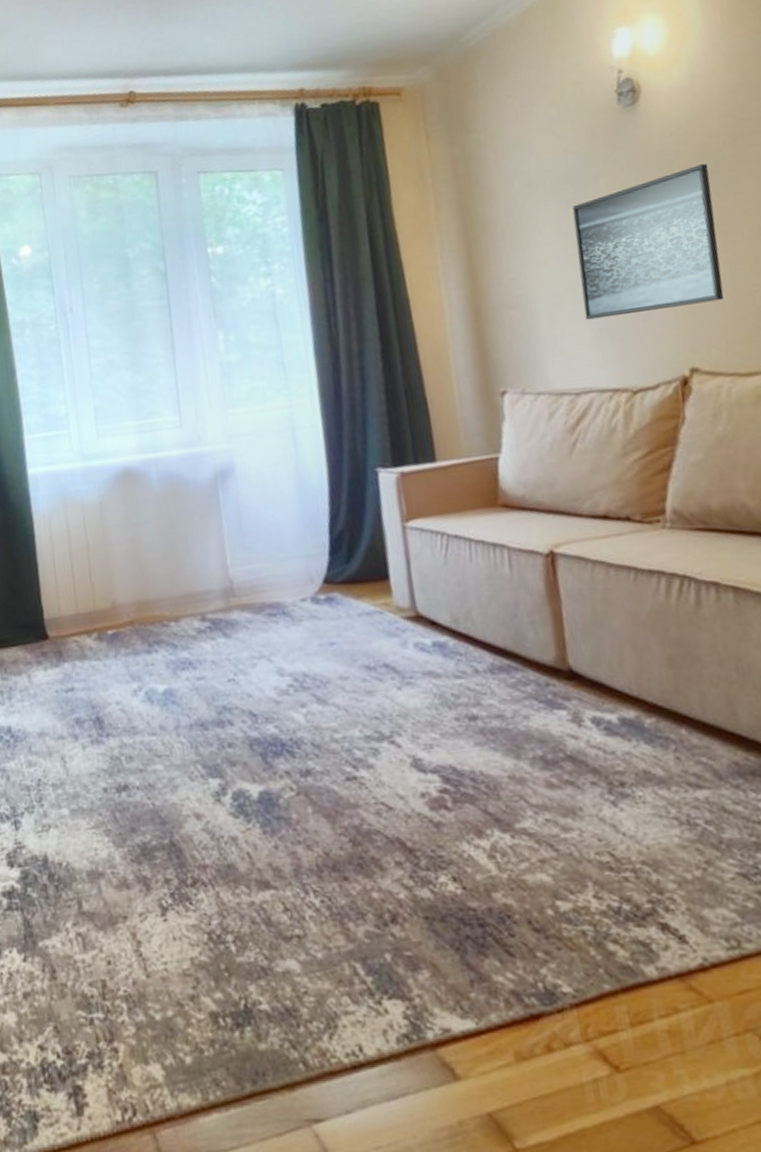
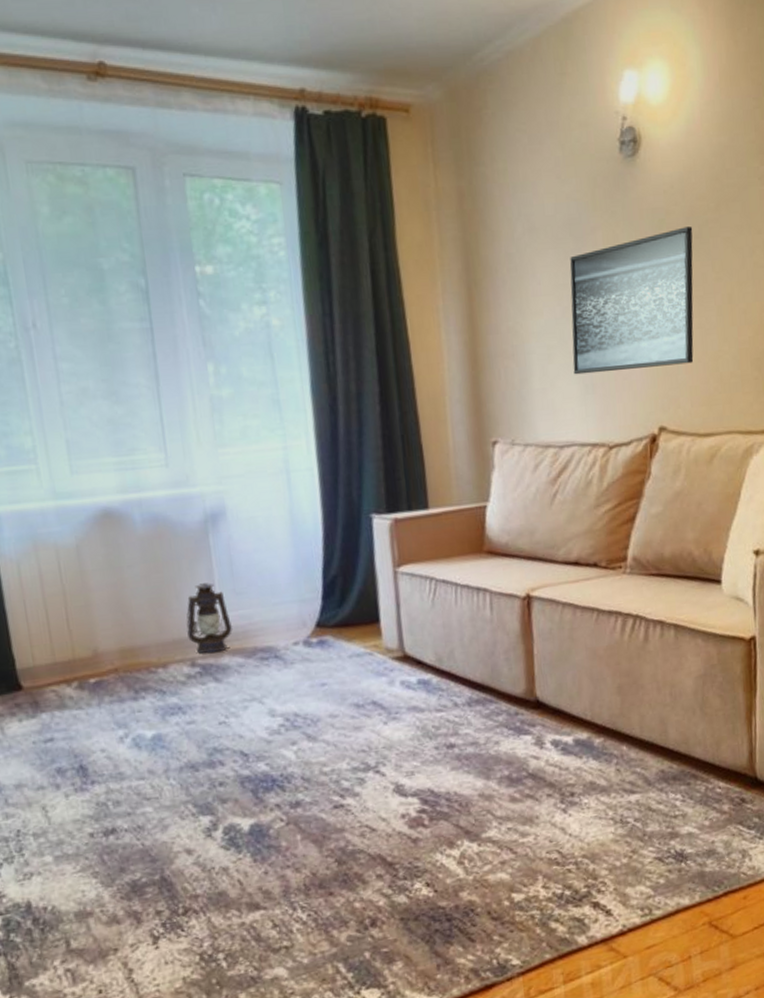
lantern: none [197,538,241,609] -> present [186,583,232,654]

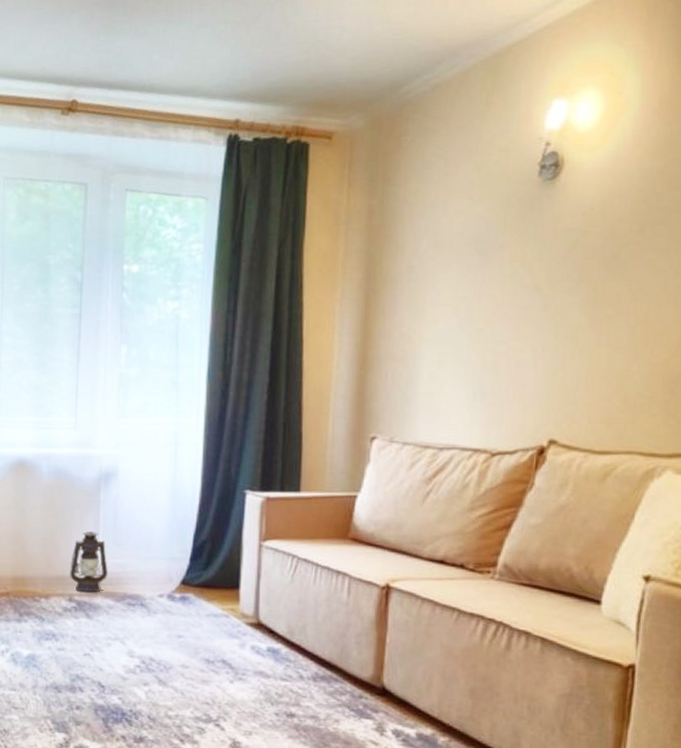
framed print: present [570,226,694,375] -> none [463,248,611,382]

